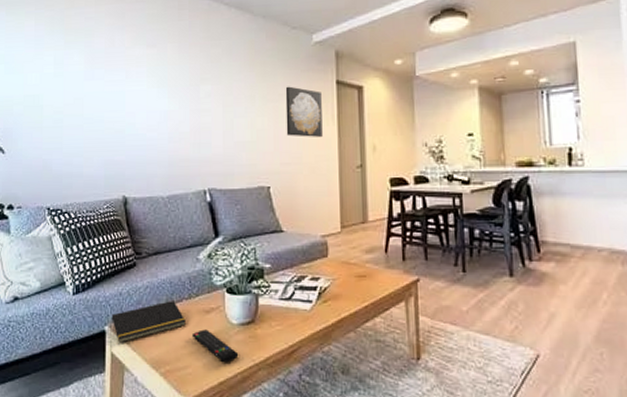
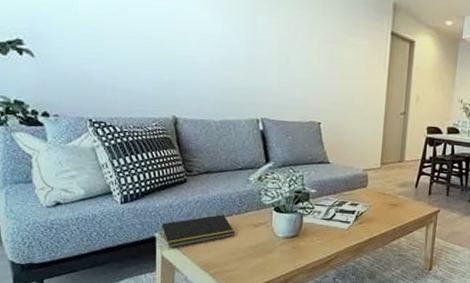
remote control: present [191,329,239,363] -> none [240,240,283,268]
wall art: present [285,86,323,137] -> none [340,30,376,83]

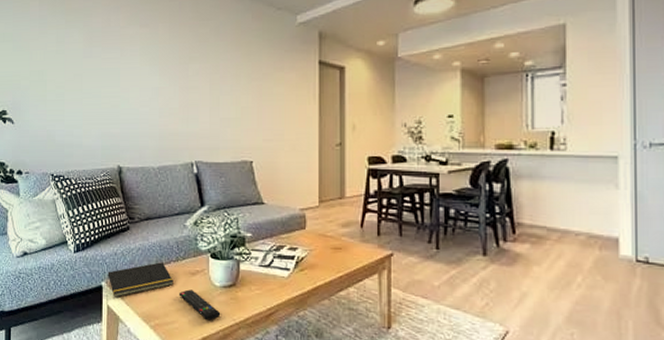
remote control: none [240,240,283,268] -> present [178,289,221,321]

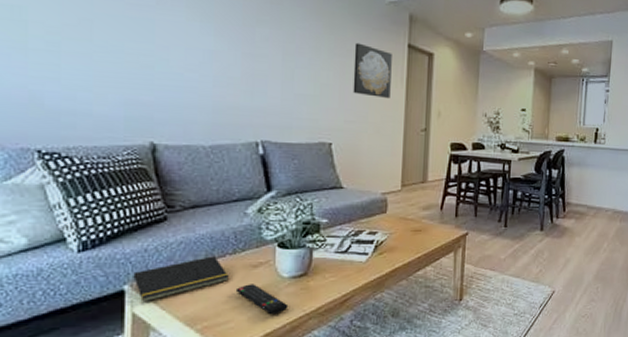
wall art: none [269,66,304,115] -> present [353,42,392,98]

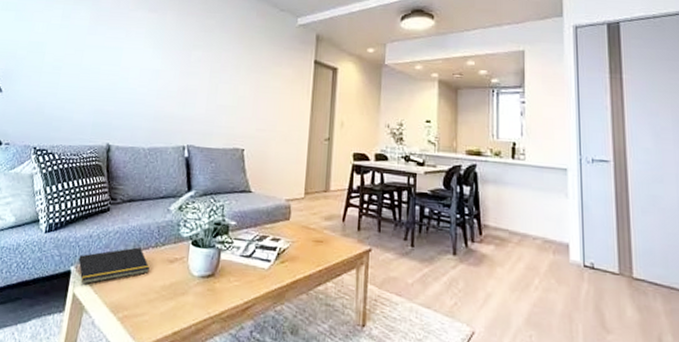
remote control: present [235,284,289,315] -> none [153,278,196,314]
wall art: present [353,42,392,98] -> none [264,60,300,109]

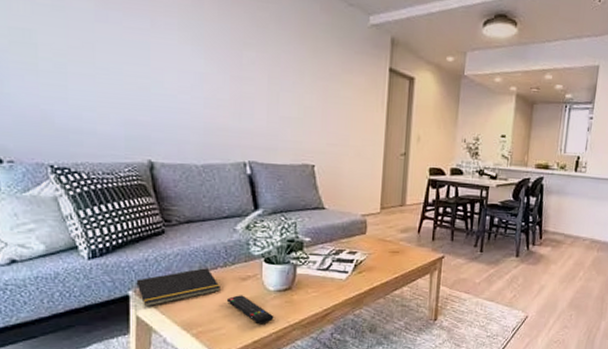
remote control: none [153,278,196,314] -> present [226,295,274,325]

